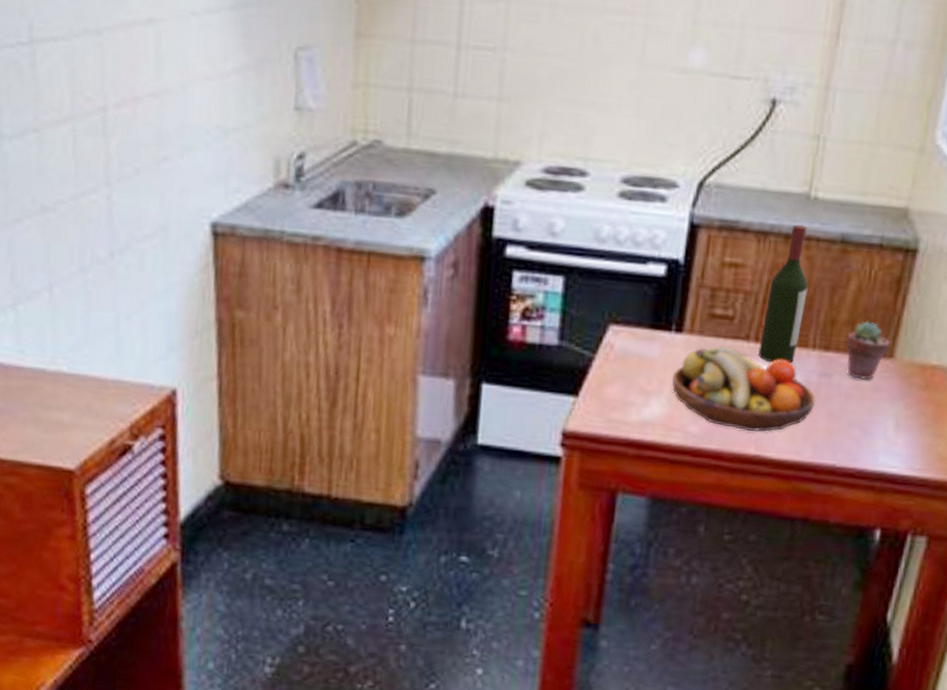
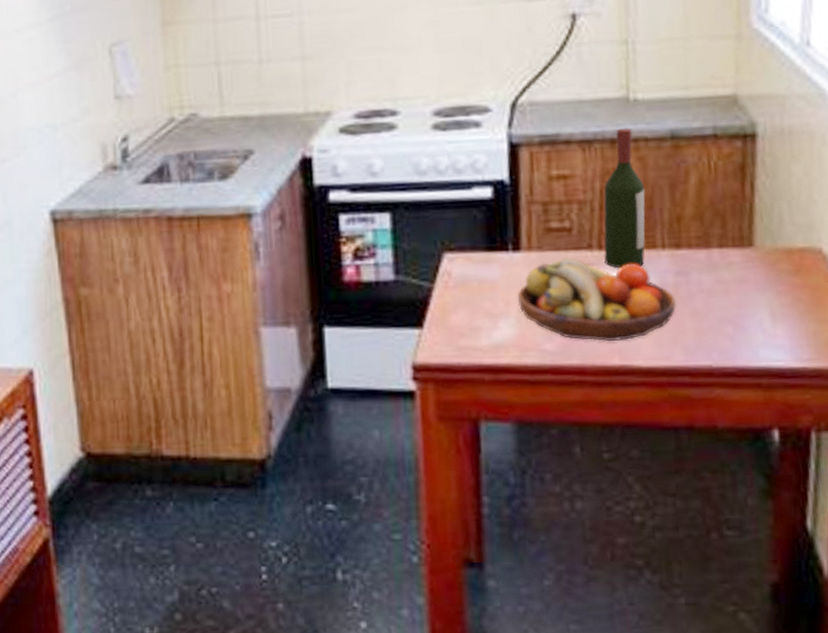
potted succulent: present [846,321,890,380] -> none [697,212,746,273]

